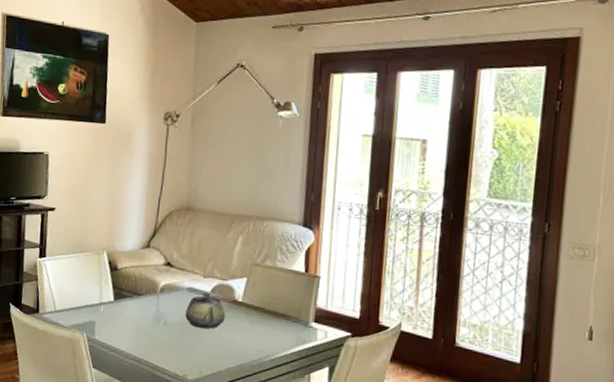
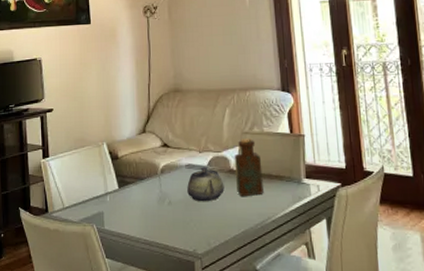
bottle: none [238,269,270,331] -> present [234,137,264,197]

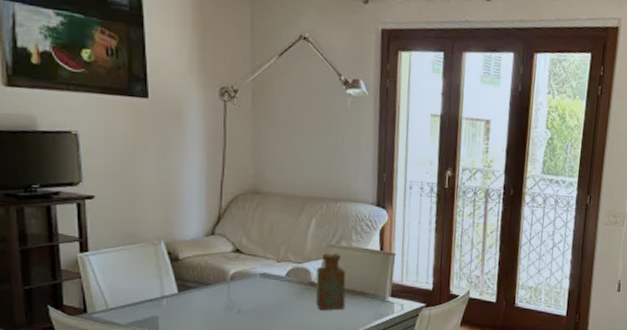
teapot: present [187,167,224,202] -> none [260,277,303,313]

